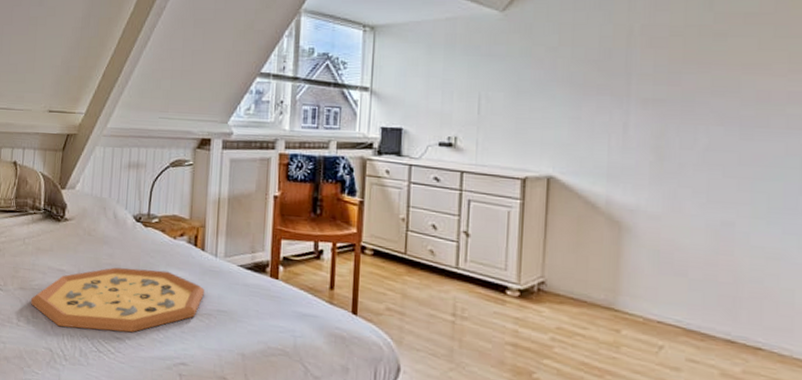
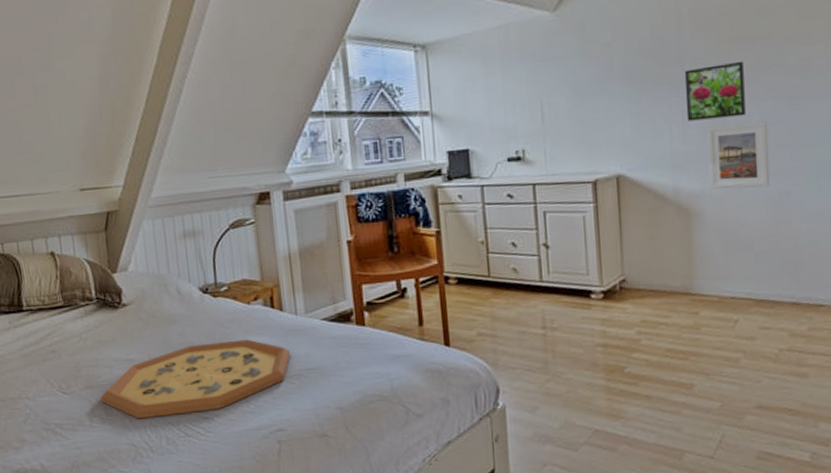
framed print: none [628,82,694,138] -> present [684,60,746,121]
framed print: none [646,143,716,214] -> present [707,121,771,189]

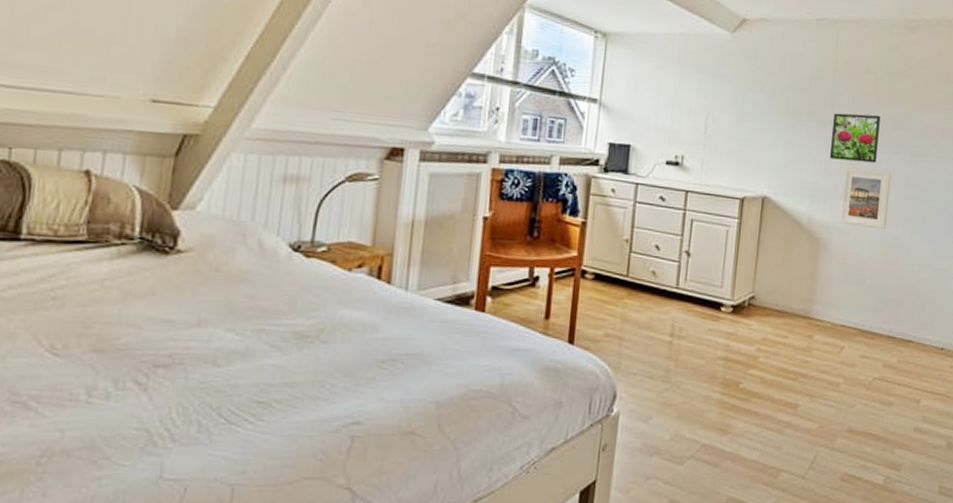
decorative tray: present [100,339,291,419] -> none [112,311,390,398]

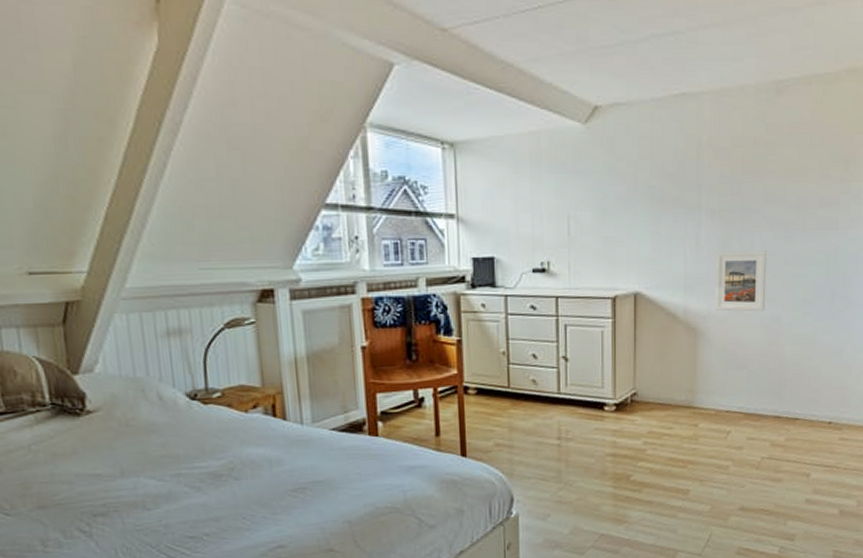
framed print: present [829,113,881,163] -> none [700,192,751,245]

